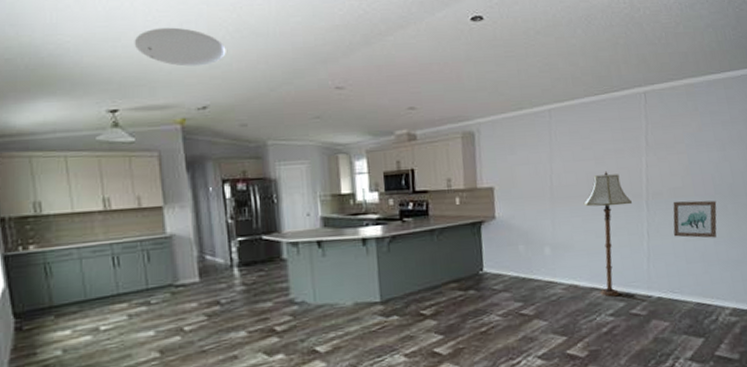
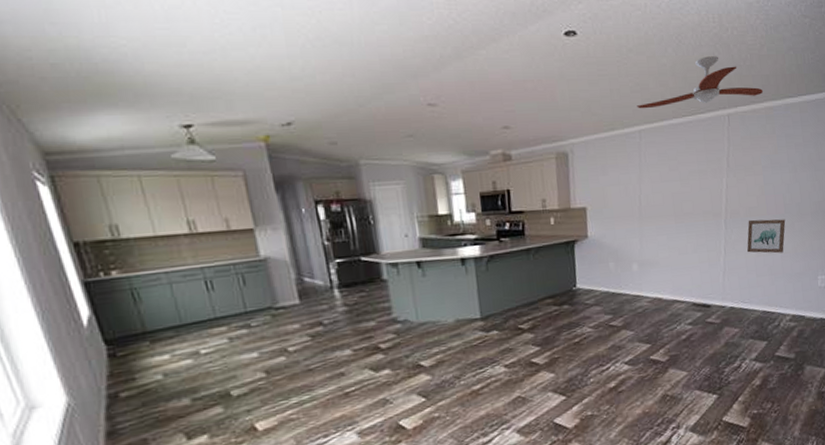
ceiling light: present [134,27,226,67] -> none [201,32,308,78]
ceiling fan: none [546,35,682,89] -> present [637,56,764,109]
floor lamp: present [583,171,632,297] -> none [669,191,712,308]

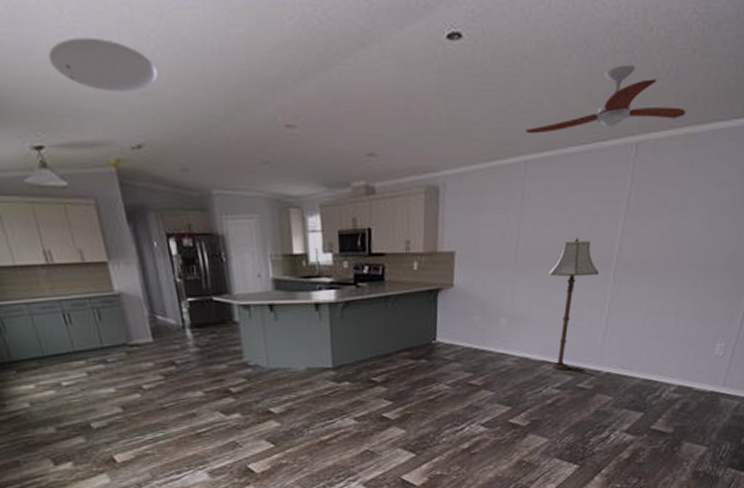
ceiling light: none [201,32,308,78] -> present [48,37,158,92]
floor lamp: none [669,191,712,308] -> present [547,237,599,371]
wall art: present [747,219,786,254] -> none [636,273,688,315]

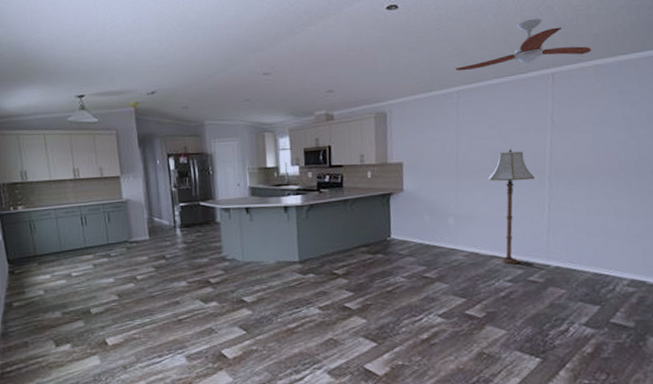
ceiling light: present [48,37,158,92] -> none [96,23,171,58]

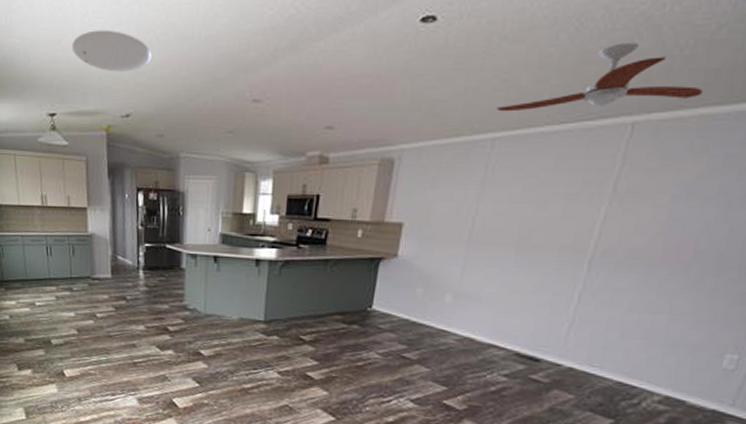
ceiling light: none [96,23,171,58] -> present [71,30,152,72]
floor lamp: present [487,148,535,265] -> none [498,218,570,358]

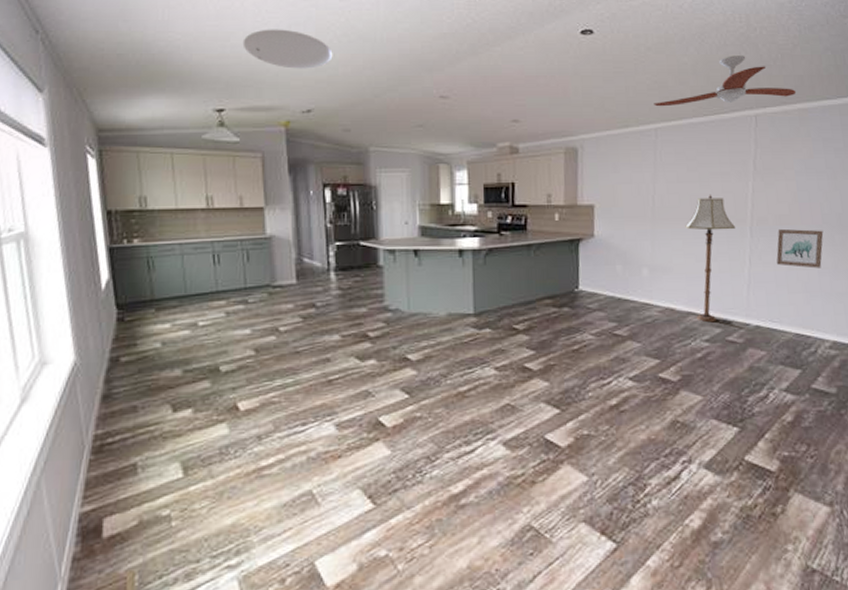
floor lamp: none [498,218,570,358] -> present [685,194,735,323]
wall art: none [615,264,691,314] -> present [776,228,824,269]

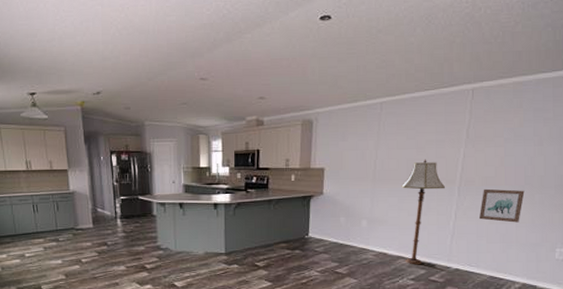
ceiling light: present [242,29,333,69] -> none [46,25,116,59]
ceiling fan: present [654,56,797,107] -> none [381,34,514,83]

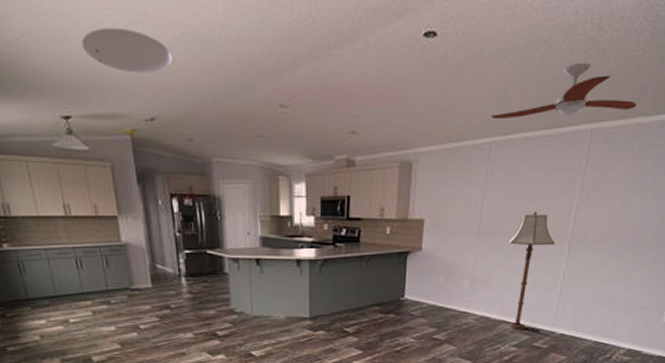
ceiling light: none [46,25,116,59] -> present [81,27,172,73]
ceiling fan: none [381,34,514,83] -> present [491,63,637,120]
wall art: present [479,188,525,223] -> none [589,245,638,284]

